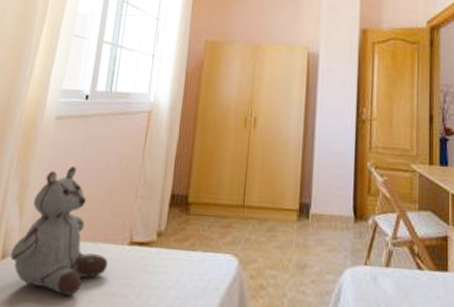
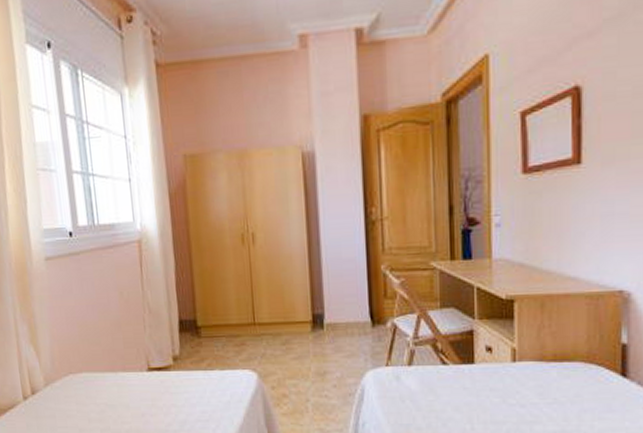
stuffed bear: present [10,165,109,295] -> none [38,304,132,419]

